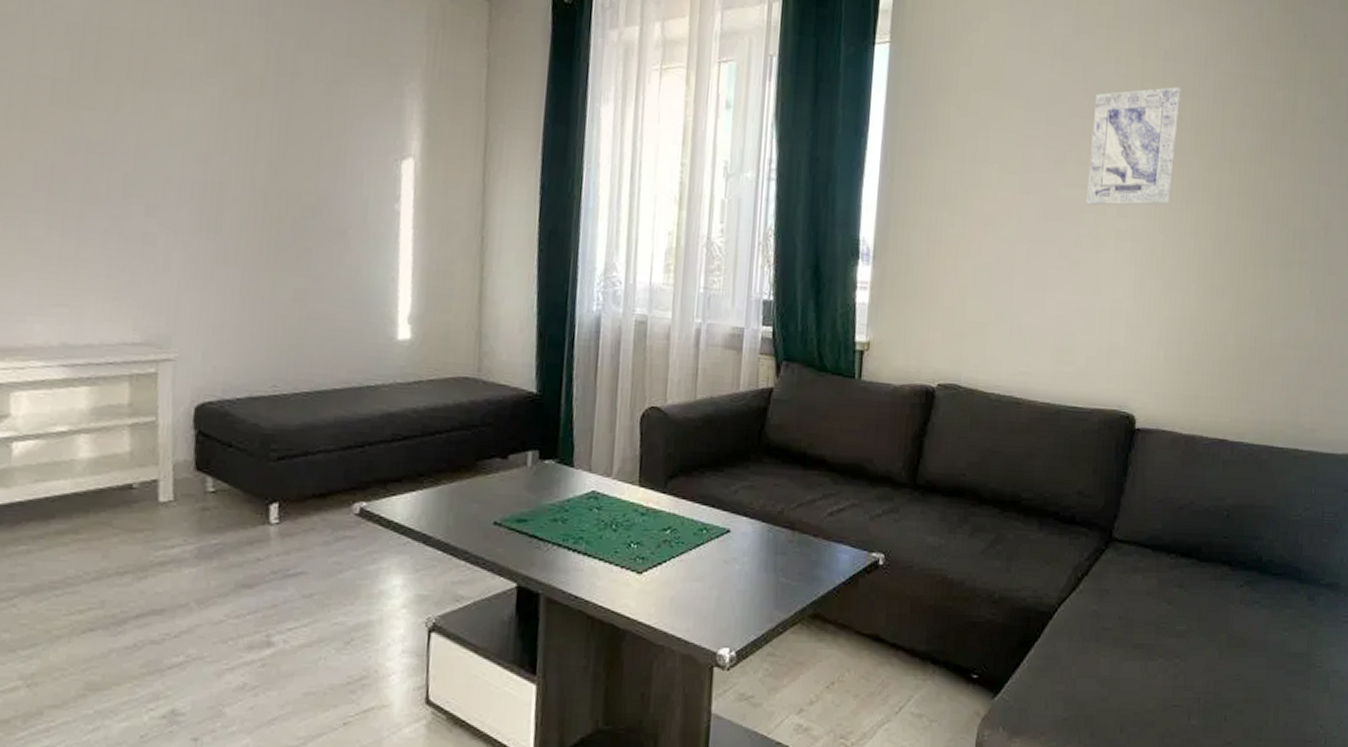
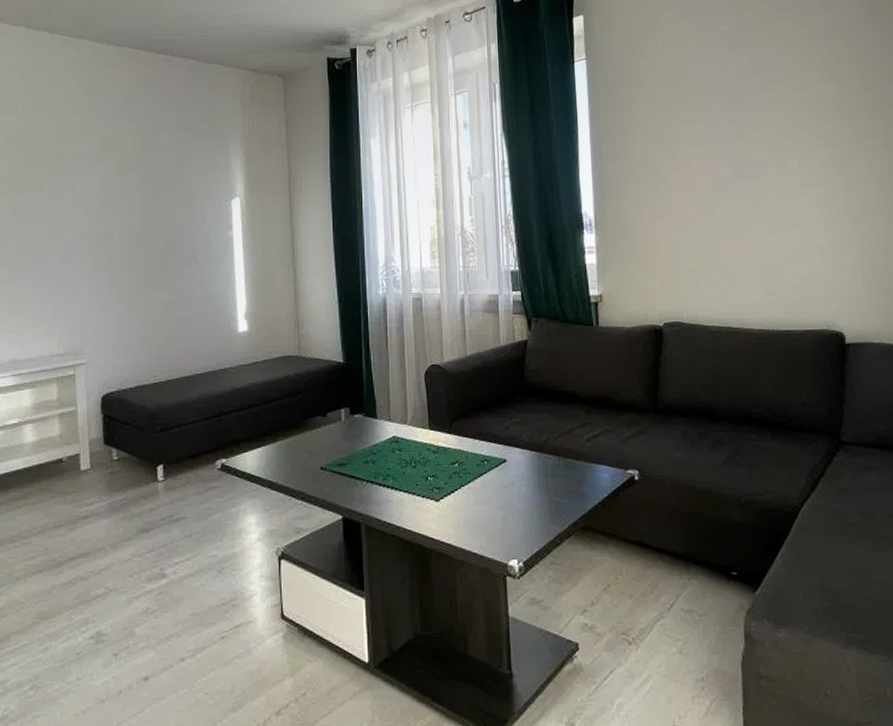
wall art: present [1086,86,1181,206] -> none [763,56,844,162]

